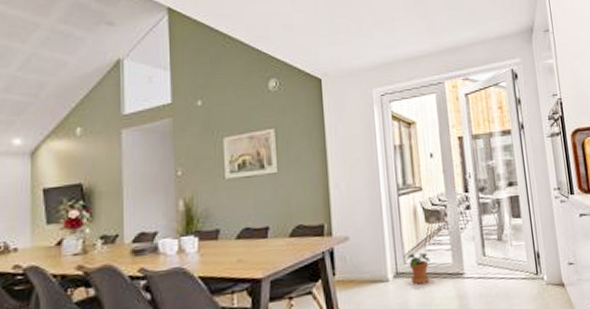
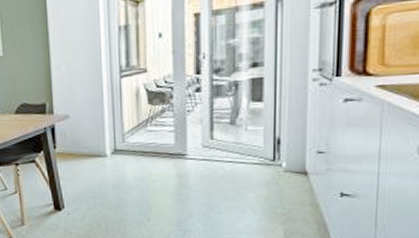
potted plant: present [407,252,430,285] -> none [126,132,150,162]

